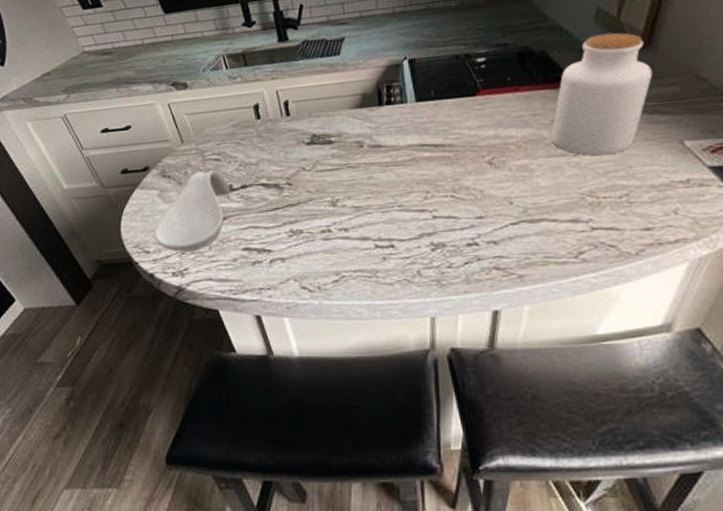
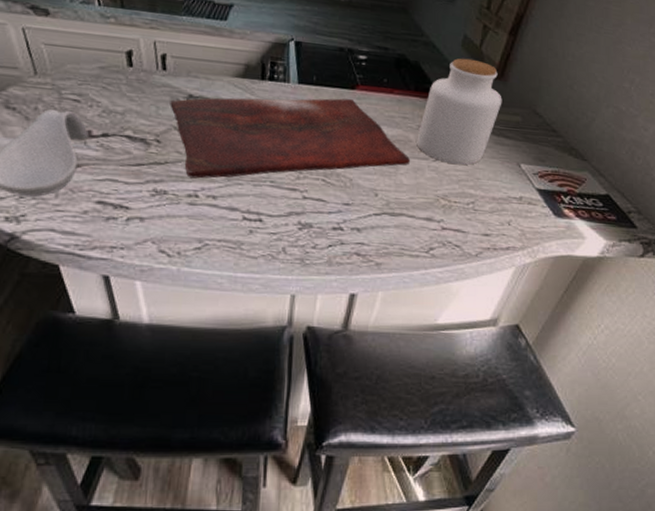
cutting board: none [296,107,547,215] -> present [170,97,411,179]

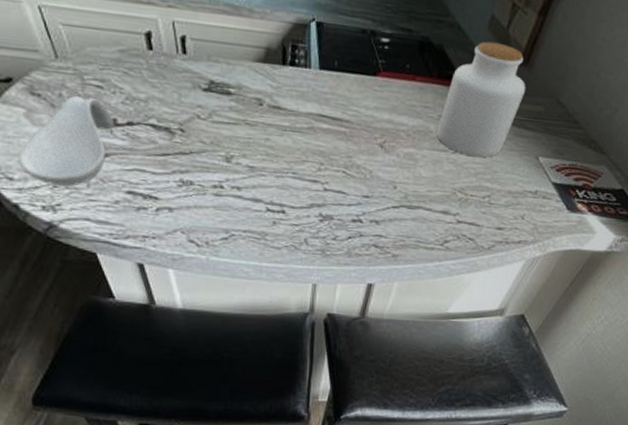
cutting board: present [170,97,411,179] -> none [192,84,430,170]

